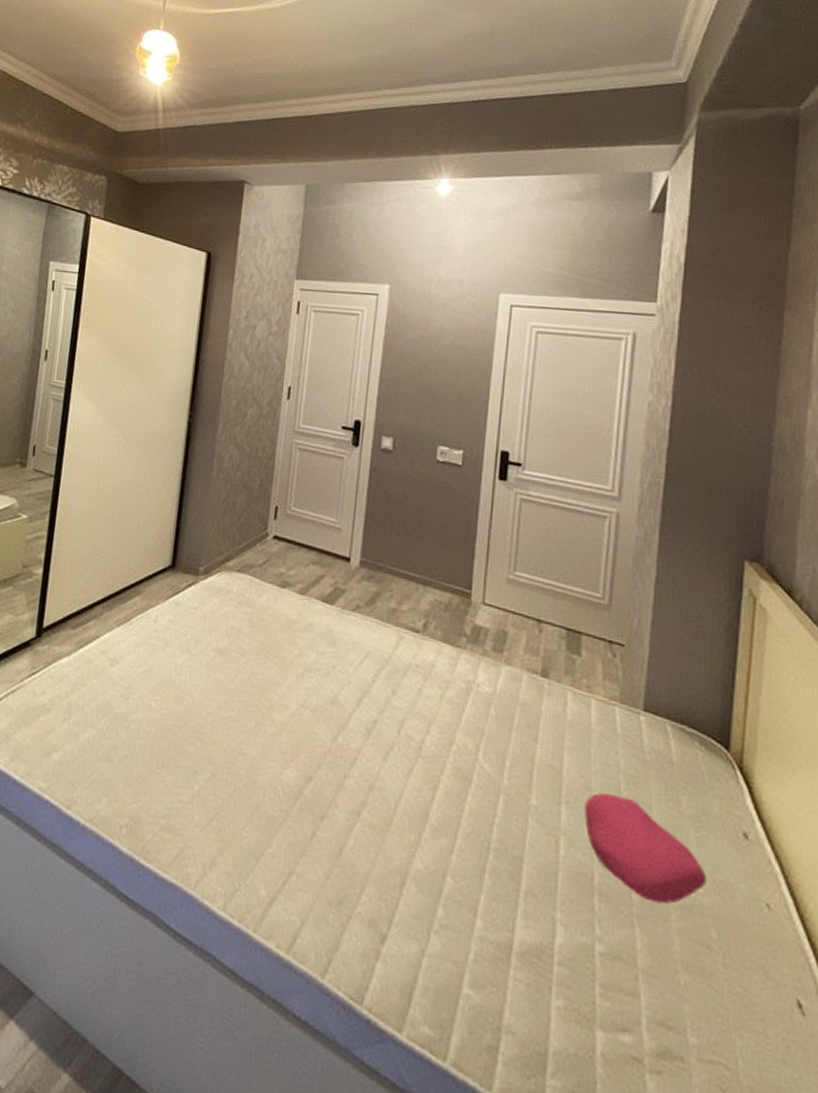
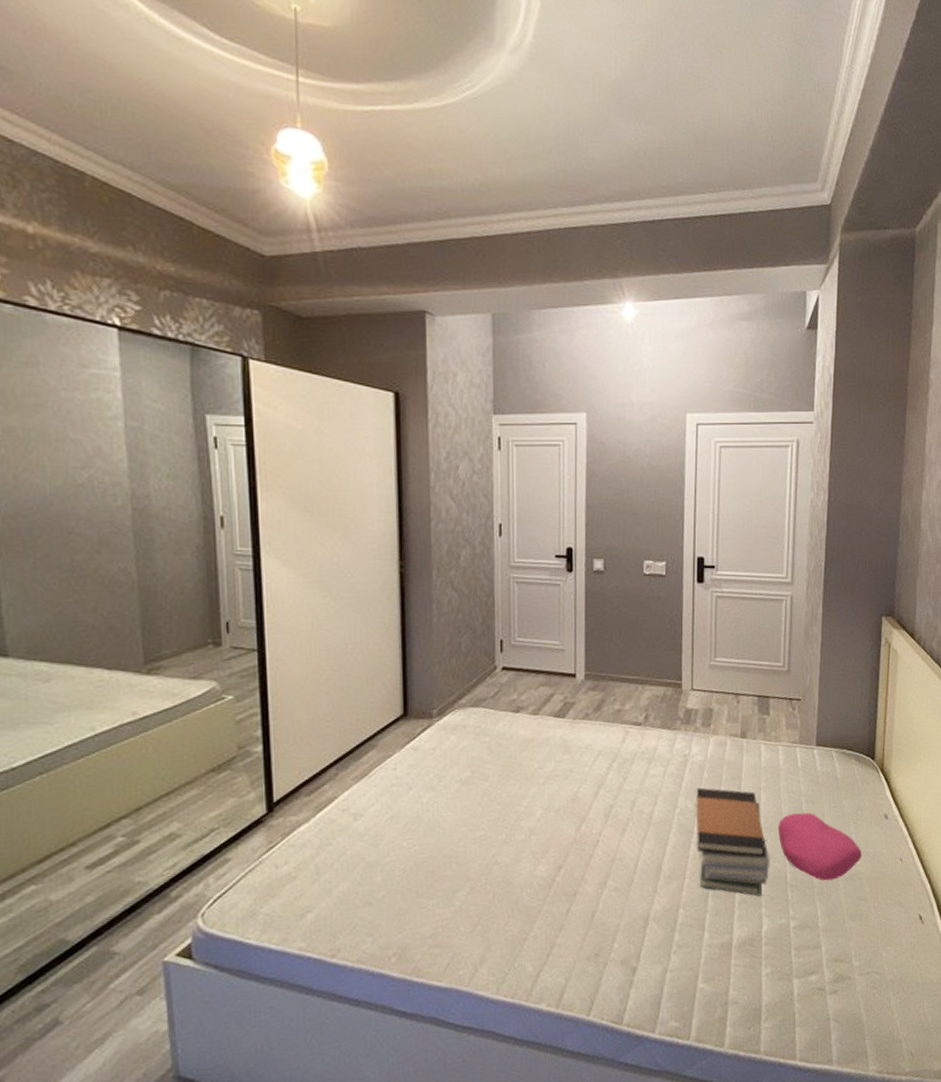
book stack: none [475,725,572,894] -> present [695,787,770,897]

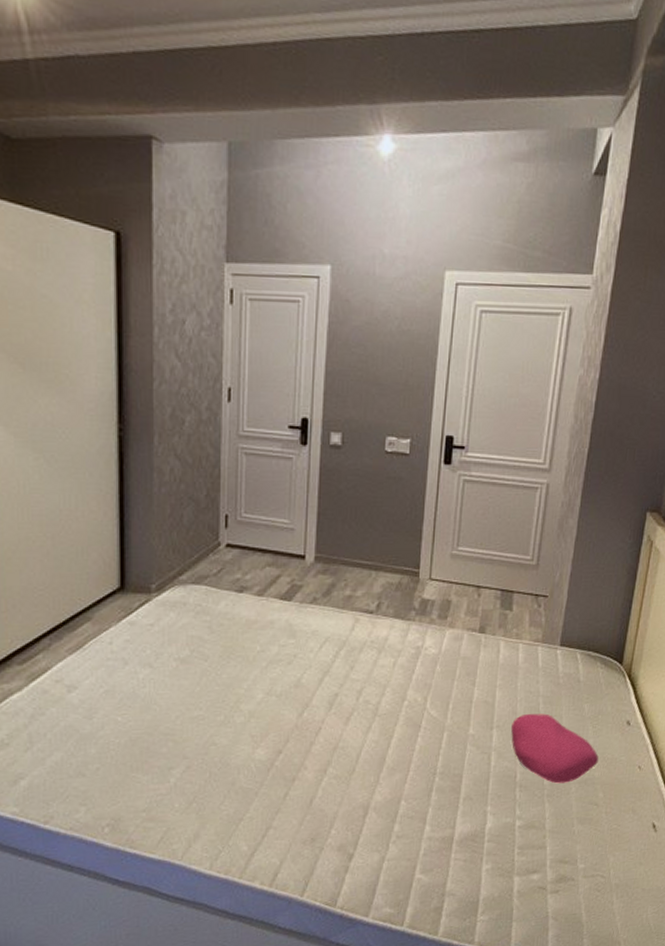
book stack: present [695,787,770,897] -> none [424,681,500,794]

